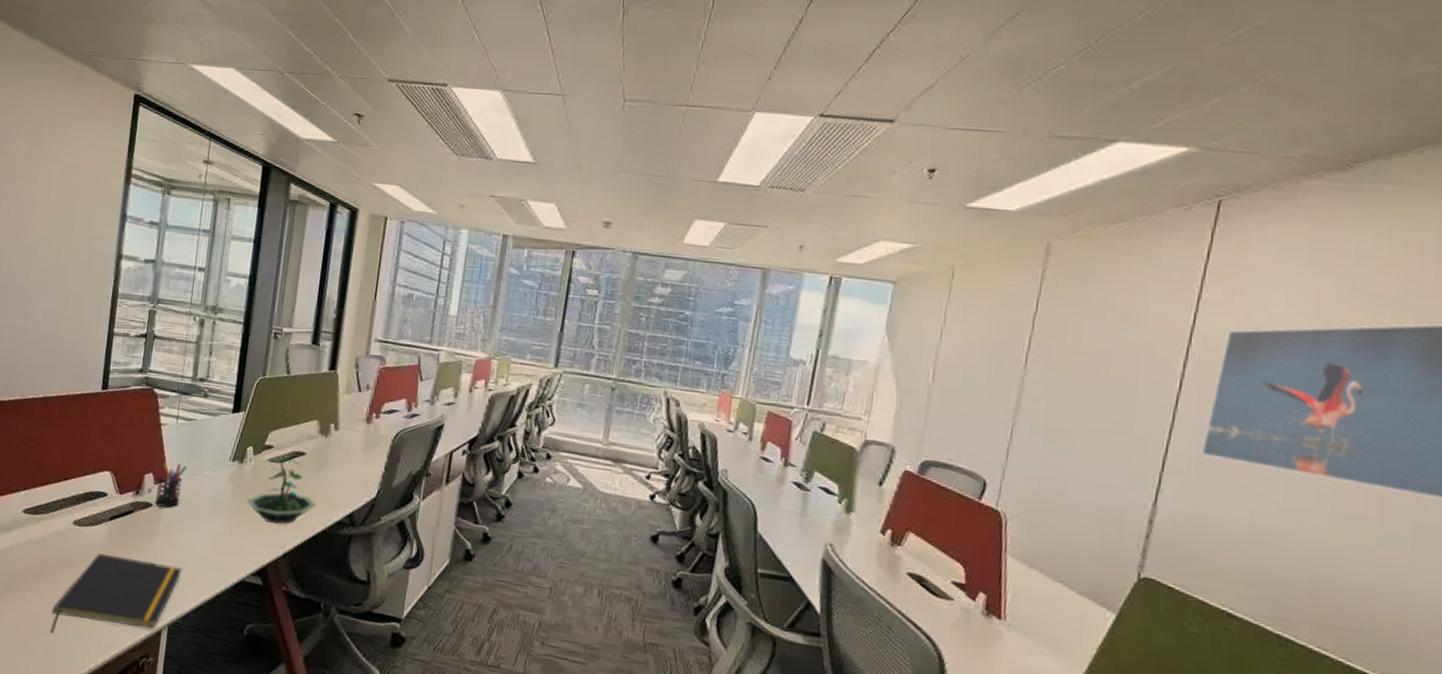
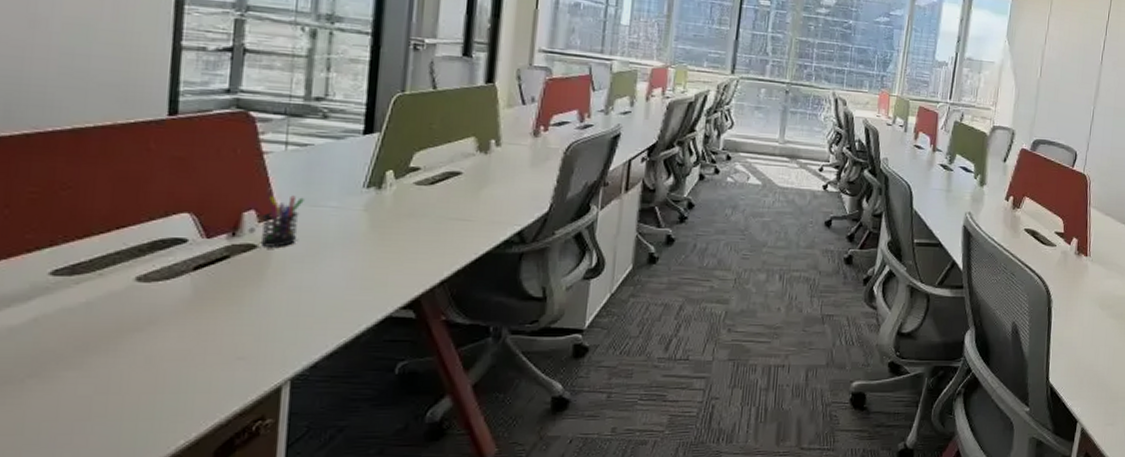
notepad: present [50,553,182,633] -> none [109,310,305,415]
terrarium: present [246,457,316,524] -> none [389,178,478,250]

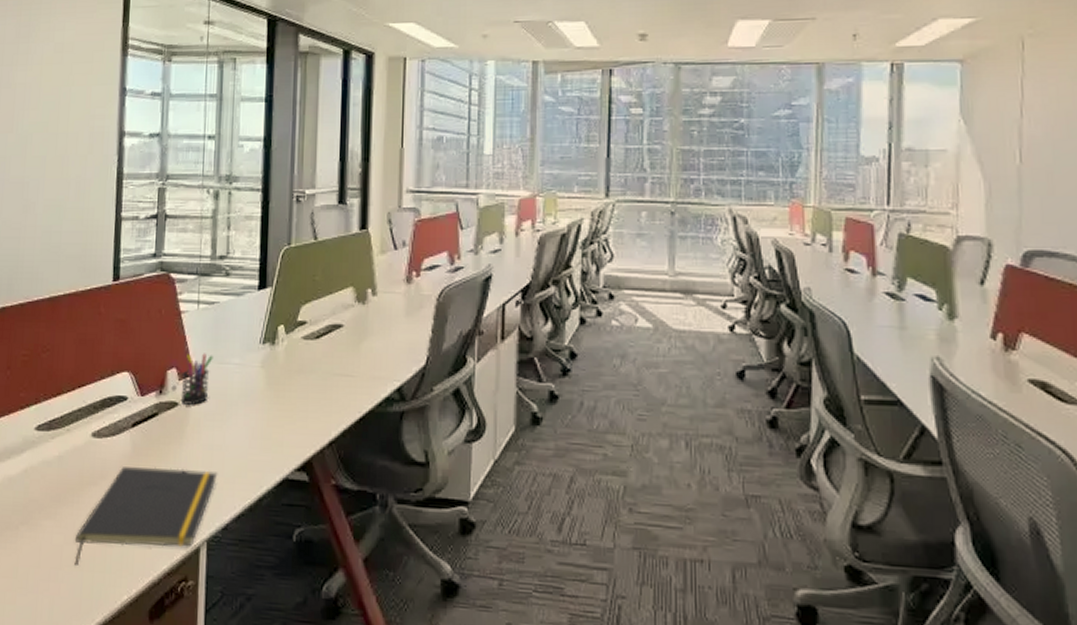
notepad: none [109,310,305,415] -> present [74,467,217,565]

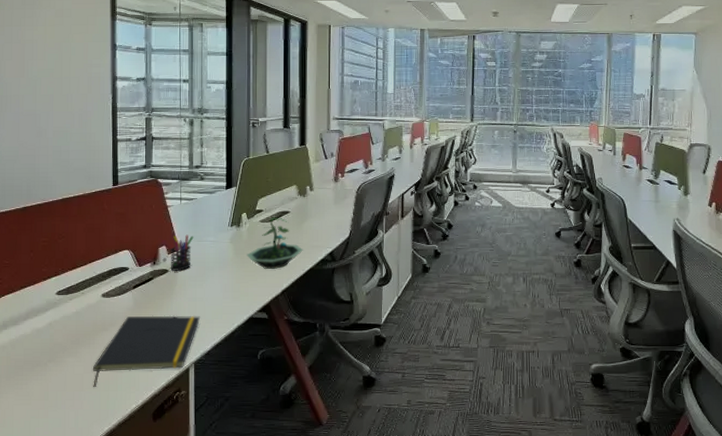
terrarium: none [283,332,360,409] -> present [247,217,303,269]

